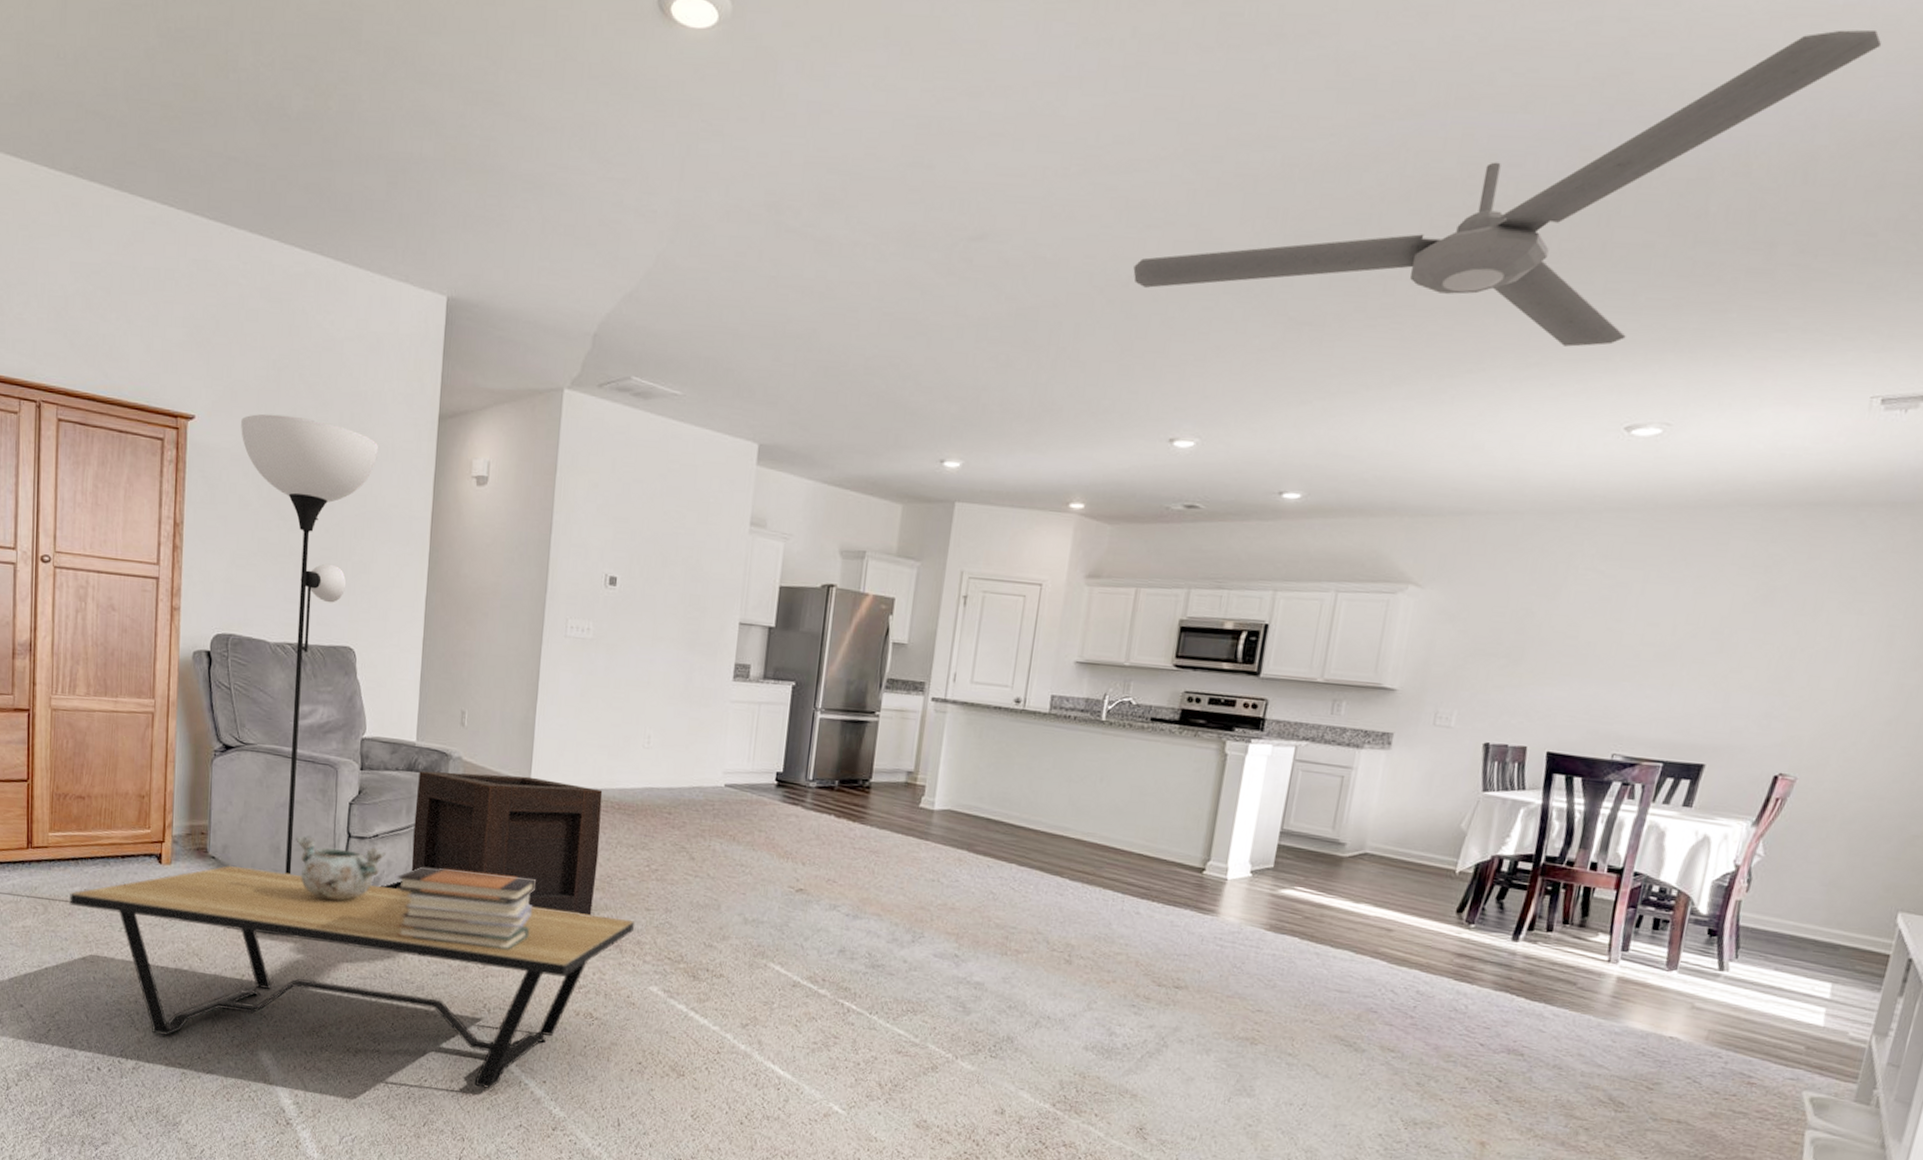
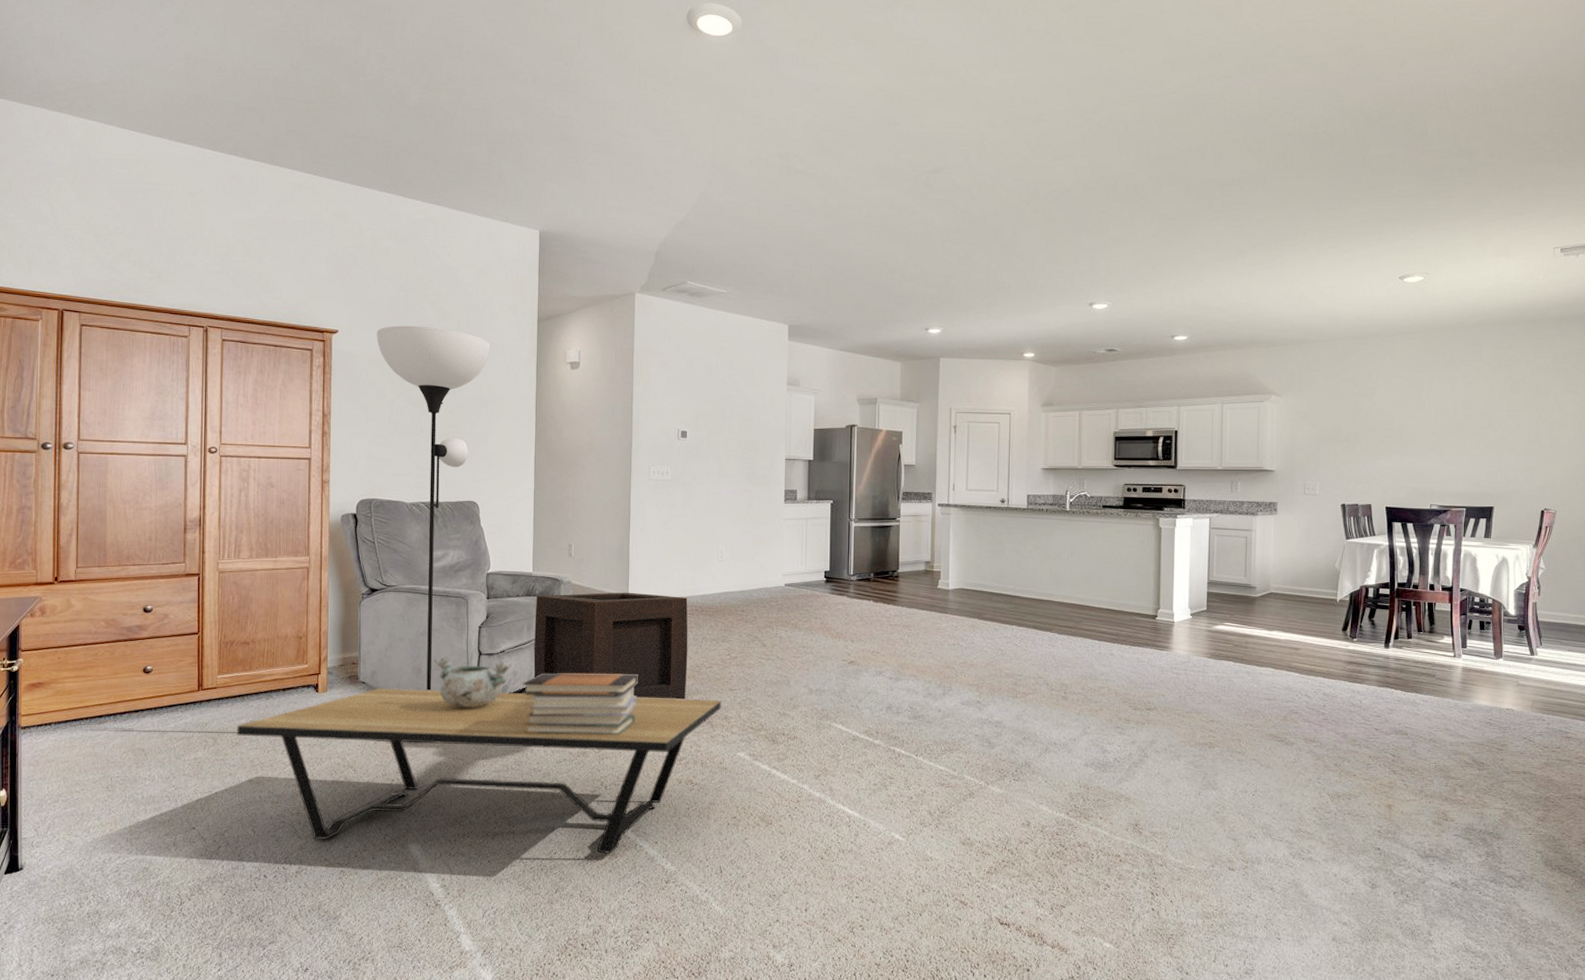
ceiling fan: present [1133,29,1882,347] -> none [1049,15,1516,225]

